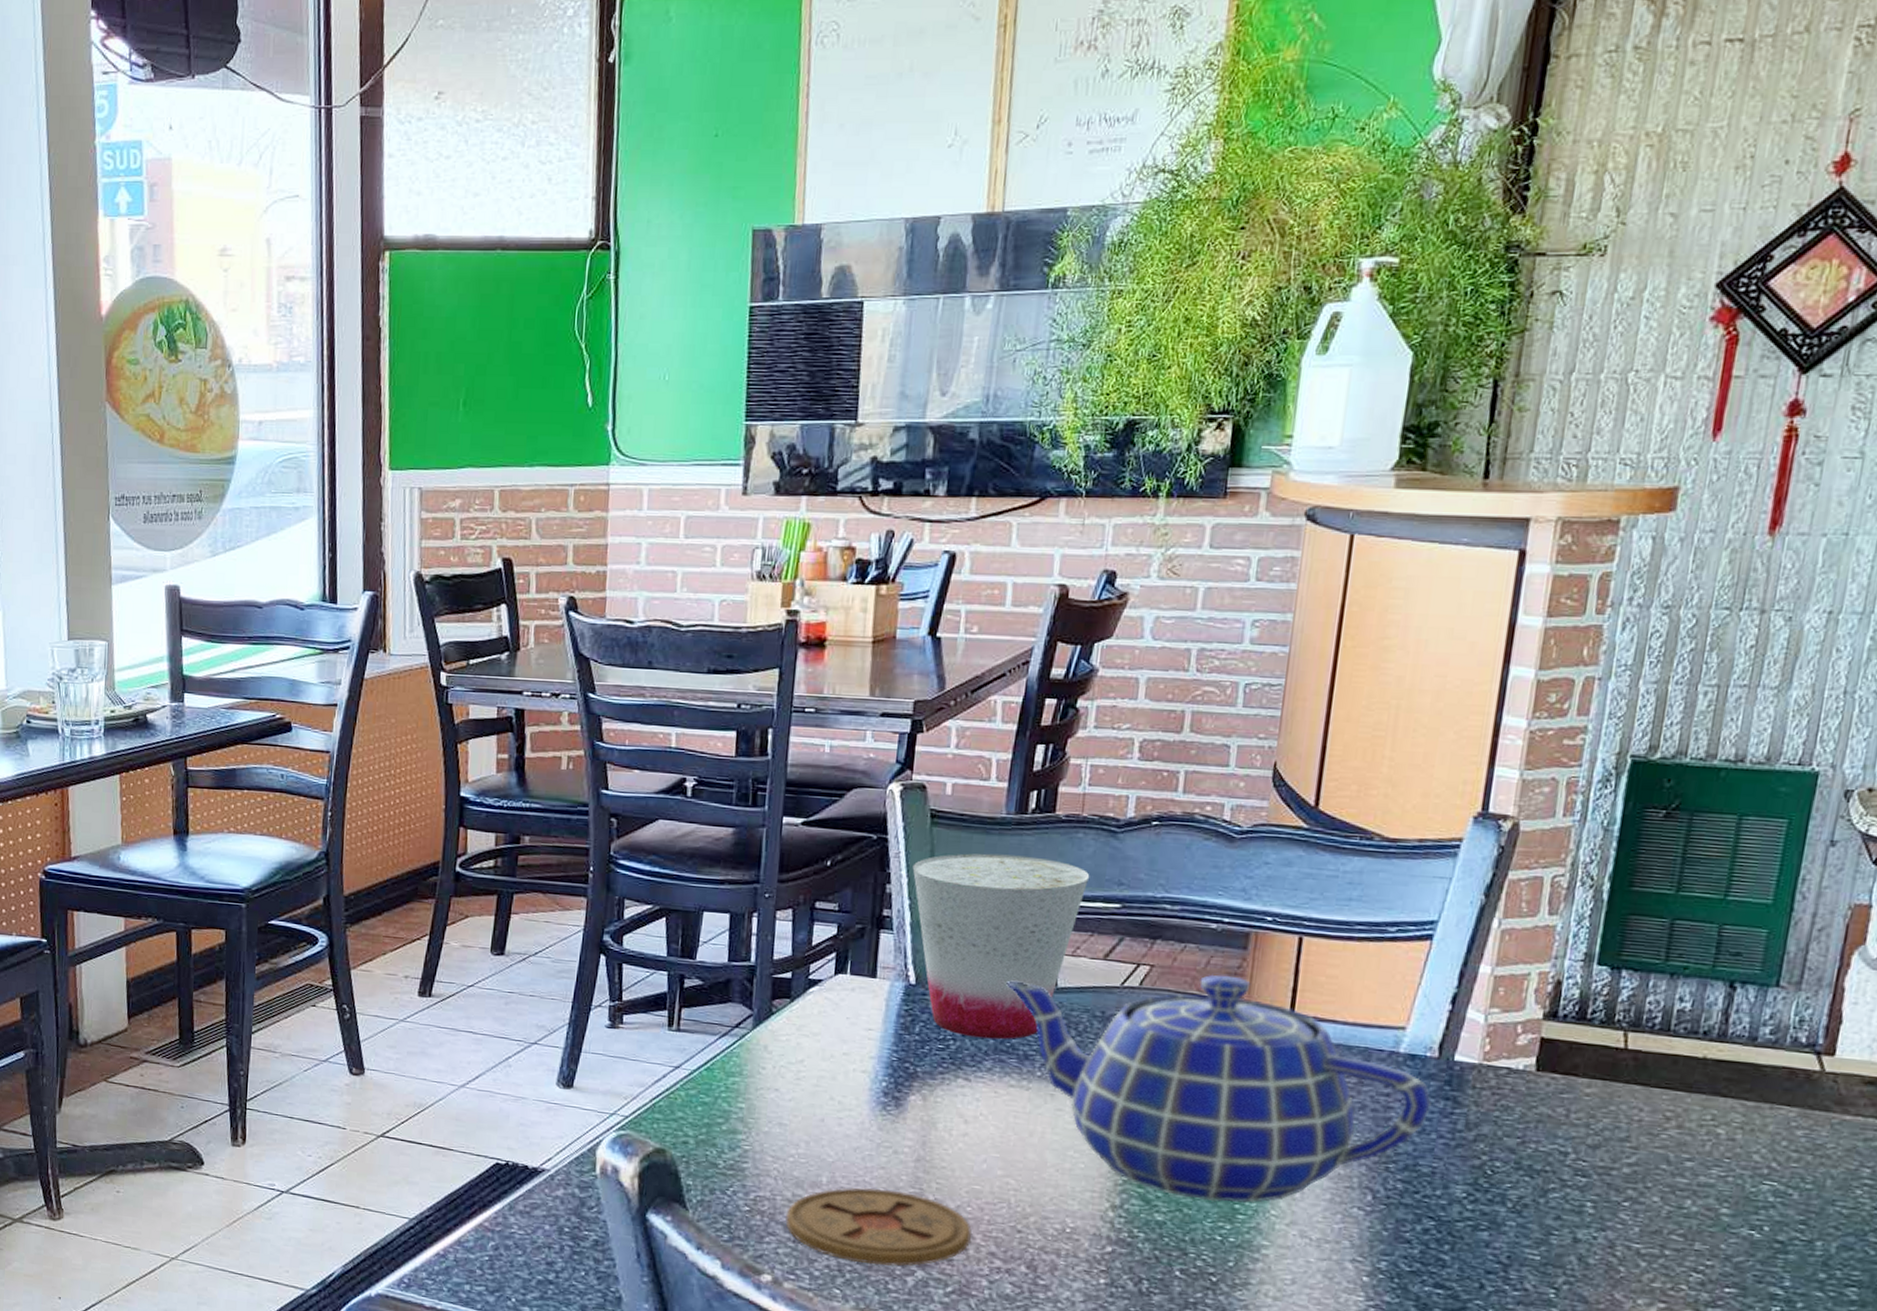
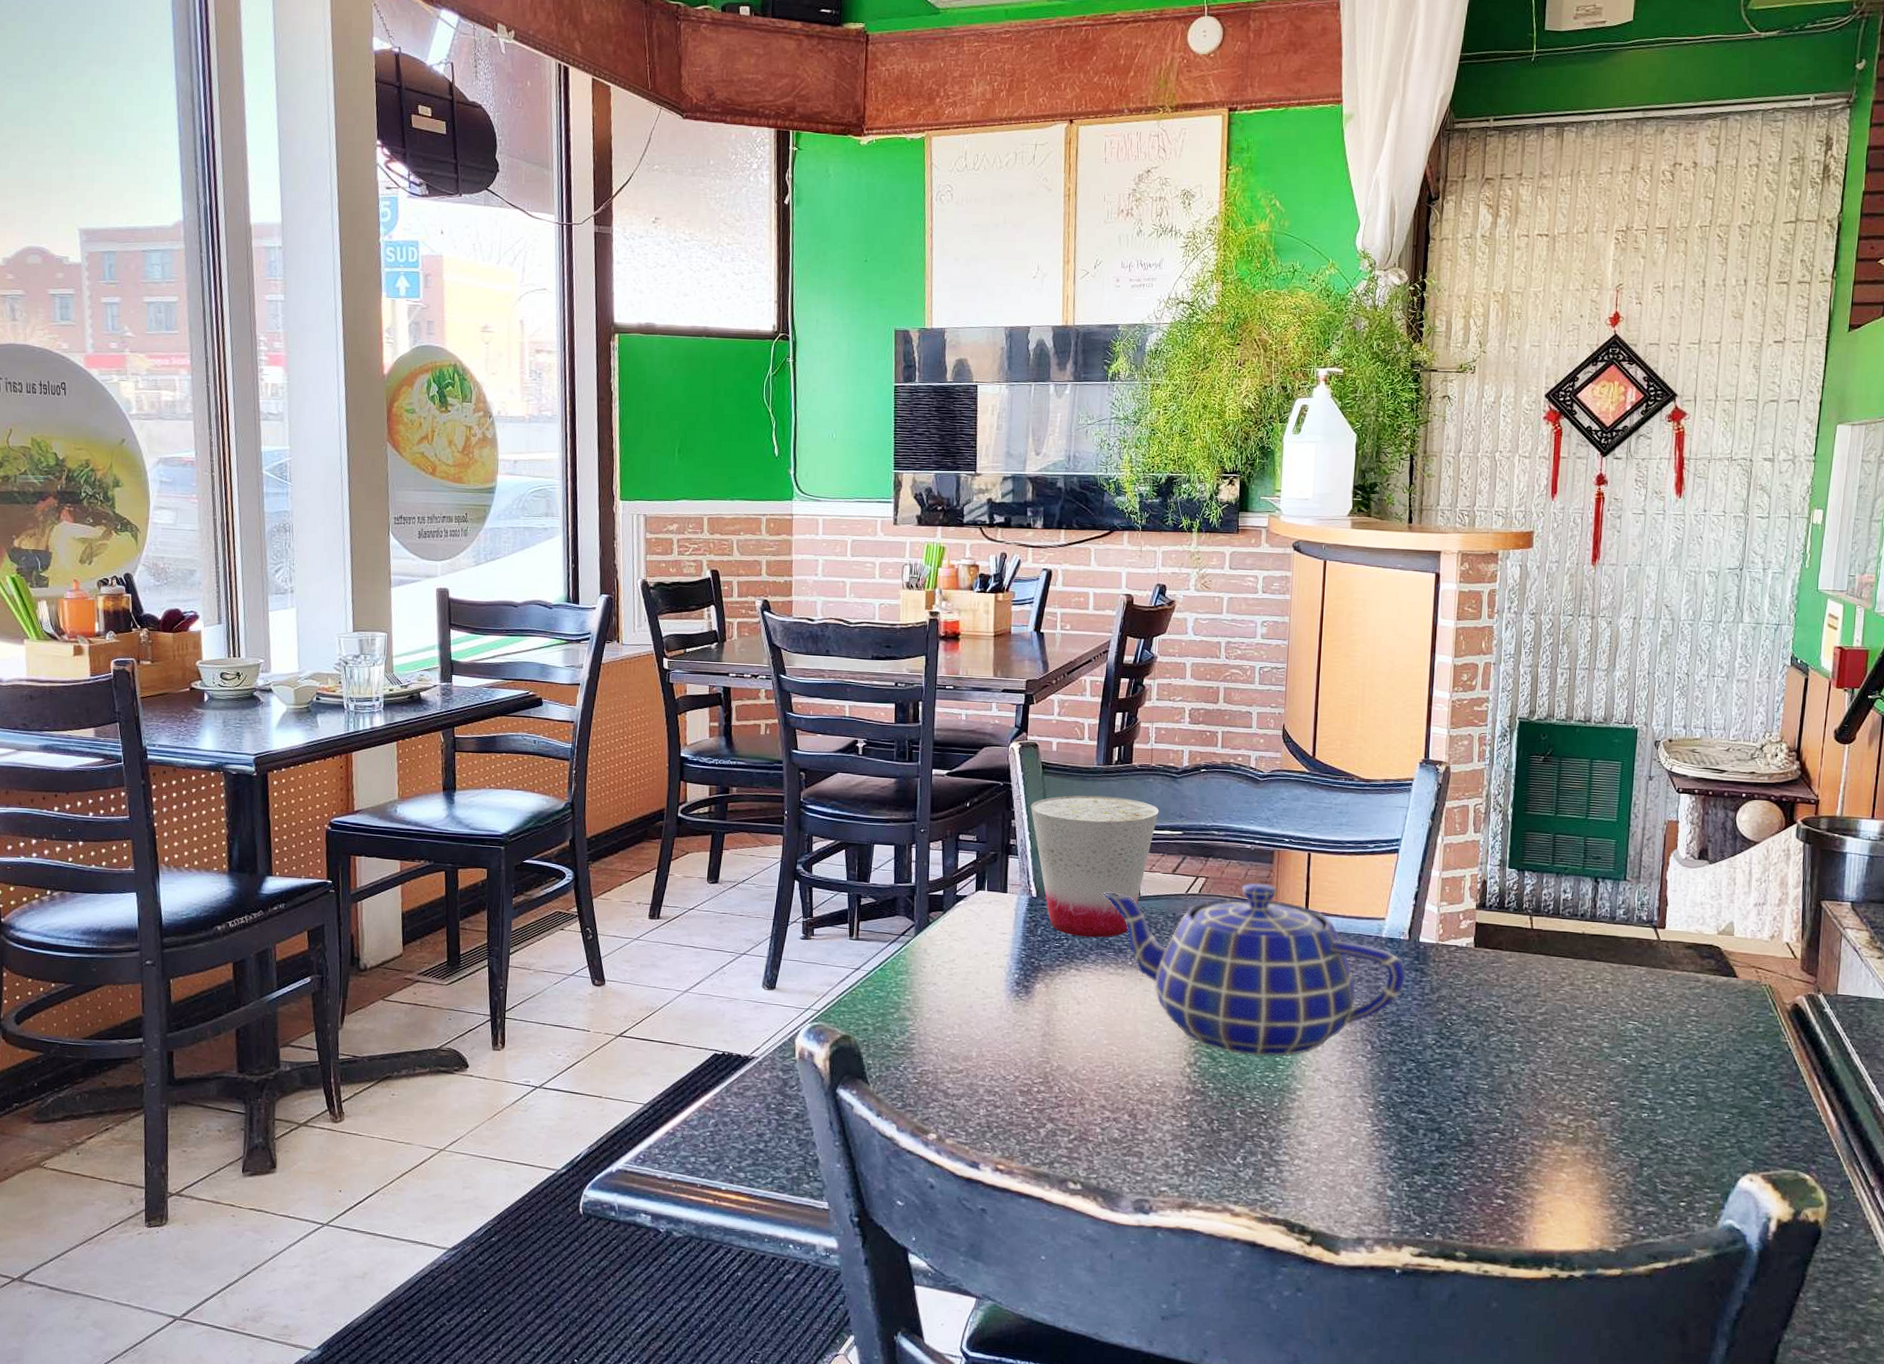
coaster: present [785,1187,973,1267] -> none [945,1058,1088,1121]

